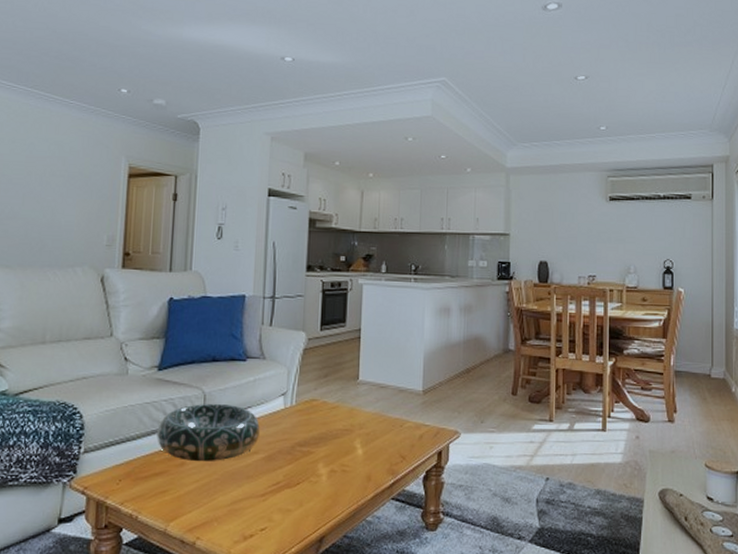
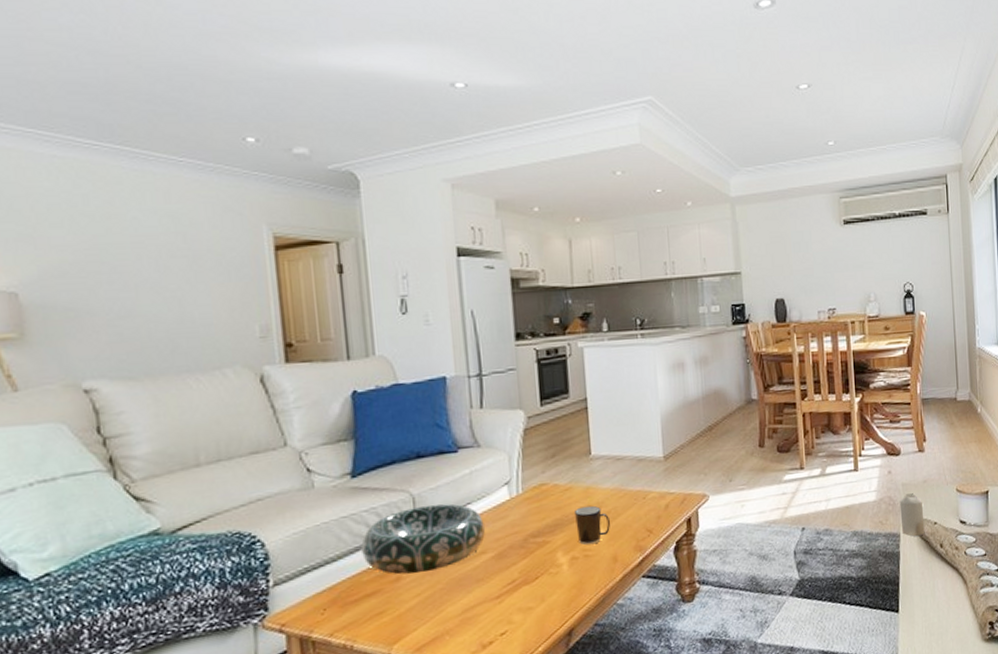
mug: none [337,425,368,461] -> present [573,505,610,545]
candle: none [645,461,670,505] -> present [899,494,925,537]

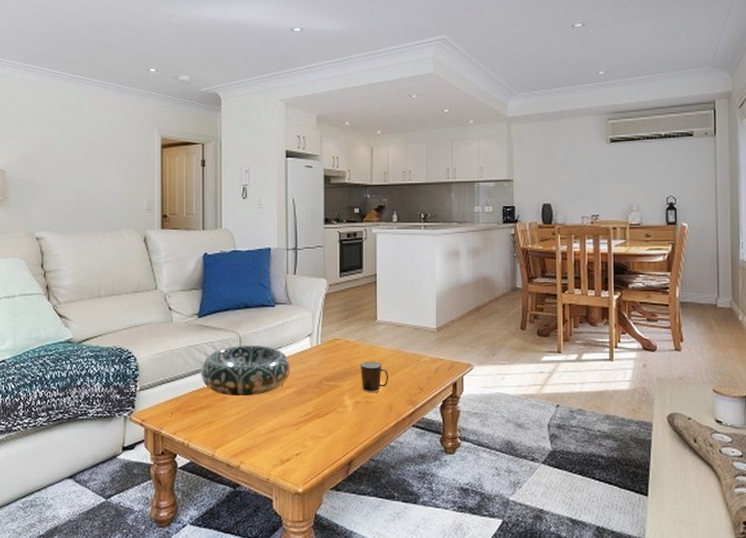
candle: present [899,494,925,537] -> none [653,388,678,428]

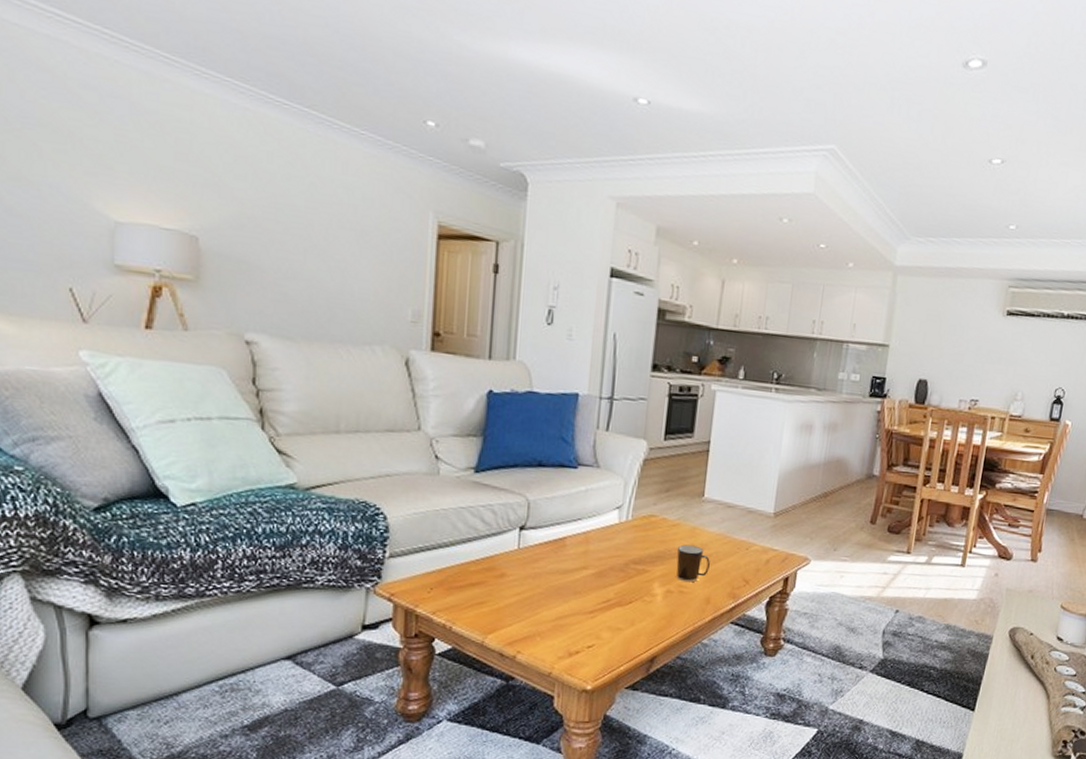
decorative bowl: present [201,346,291,395] -> none [473,512,592,575]

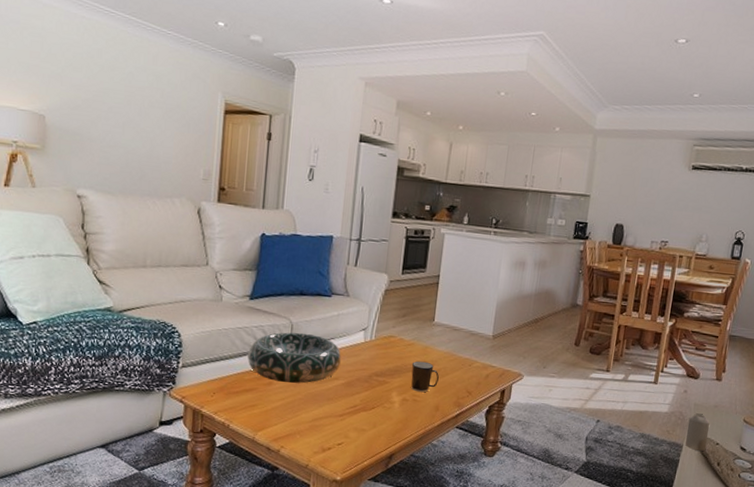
decorative bowl: none [473,512,592,575] -> present [247,332,342,384]
candle: none [995,600,1023,643] -> present [685,413,710,451]

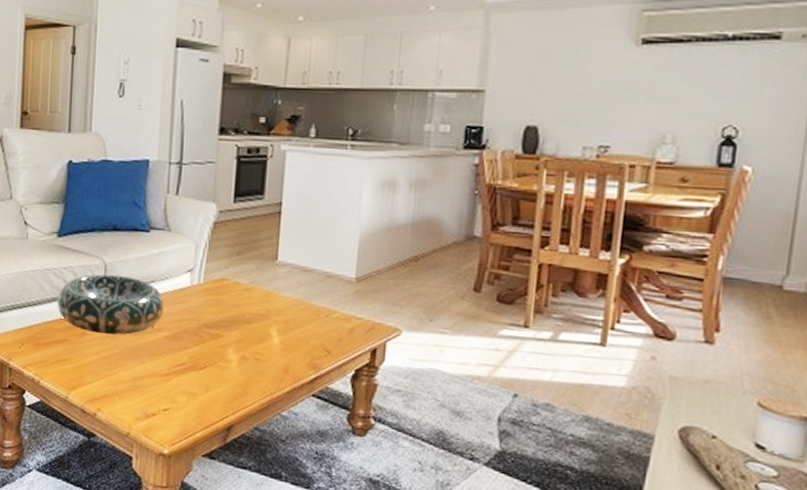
mug: present [410,361,439,393] -> none [250,309,287,350]
candle: present [685,413,710,451] -> none [658,390,698,446]

